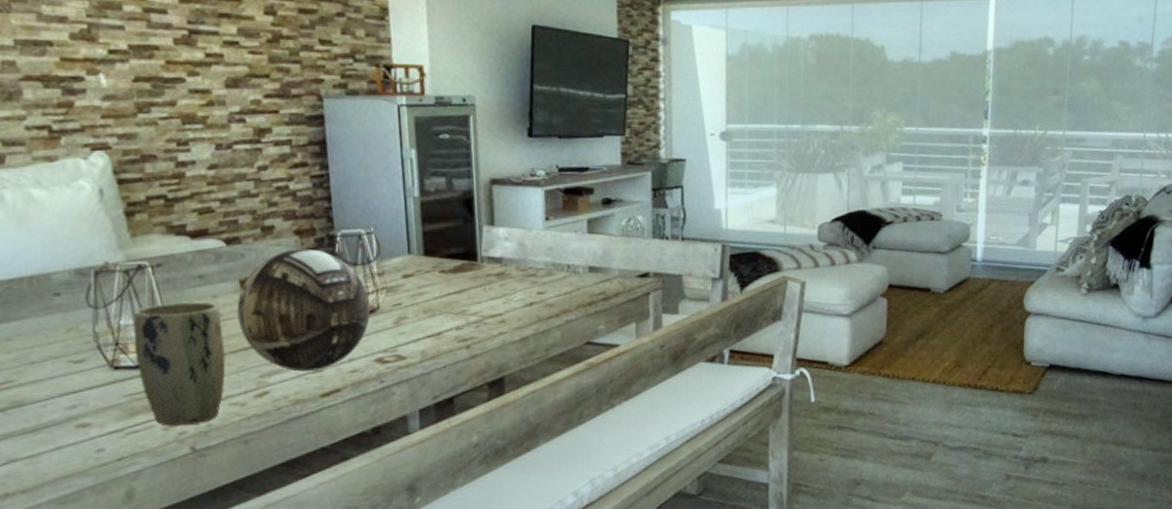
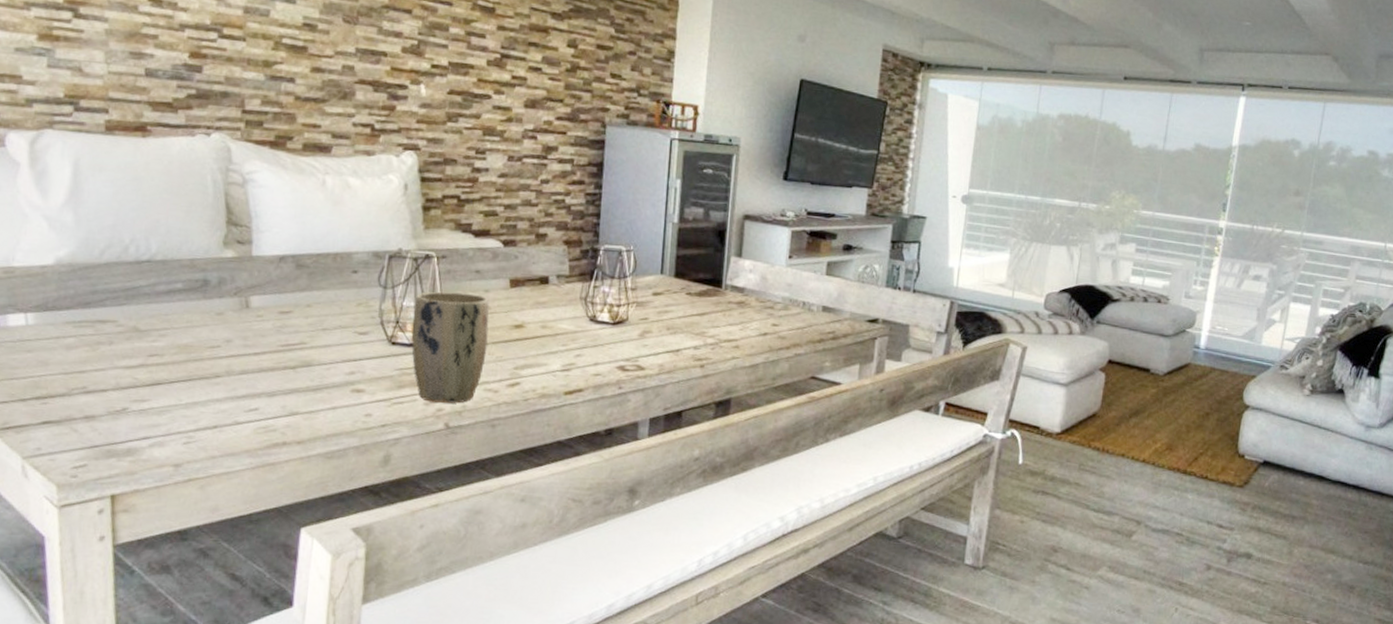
decorative bowl: present [237,248,371,372] -> none [503,257,621,370]

